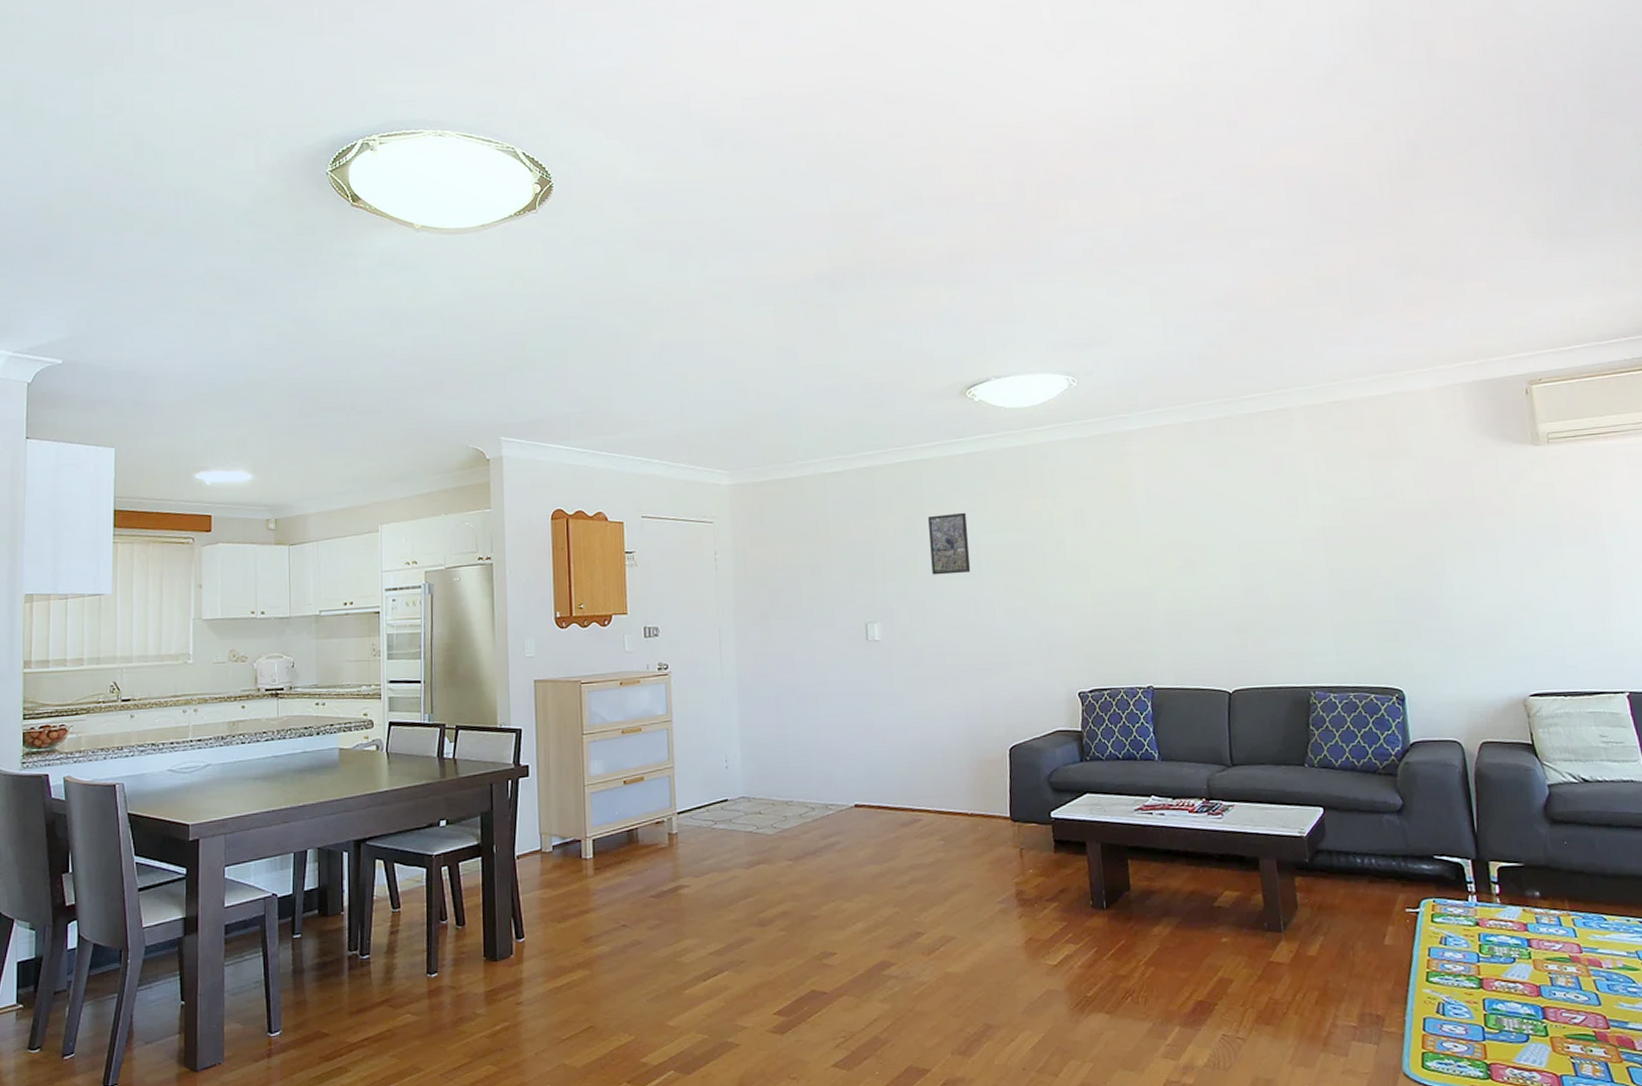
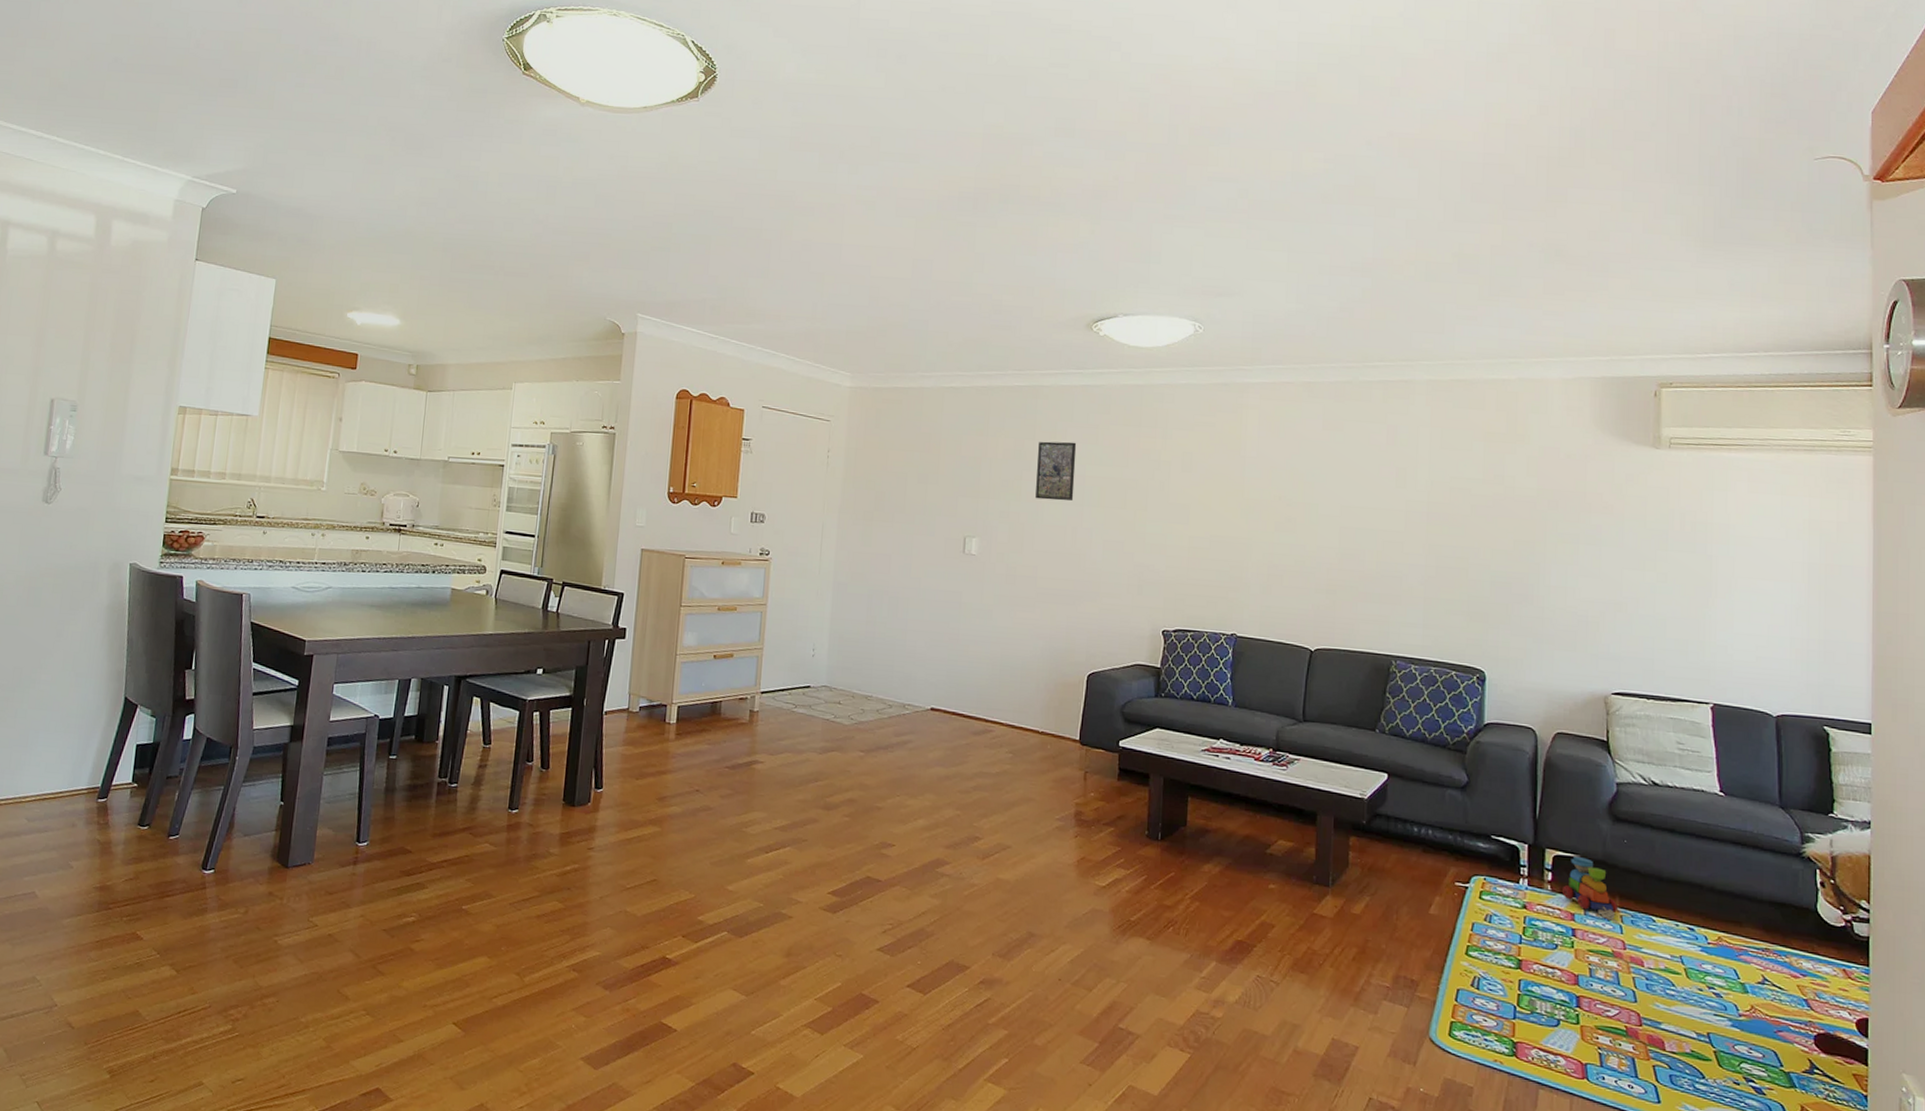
toy train: none [1511,864,1573,928] -> present [1562,856,1620,924]

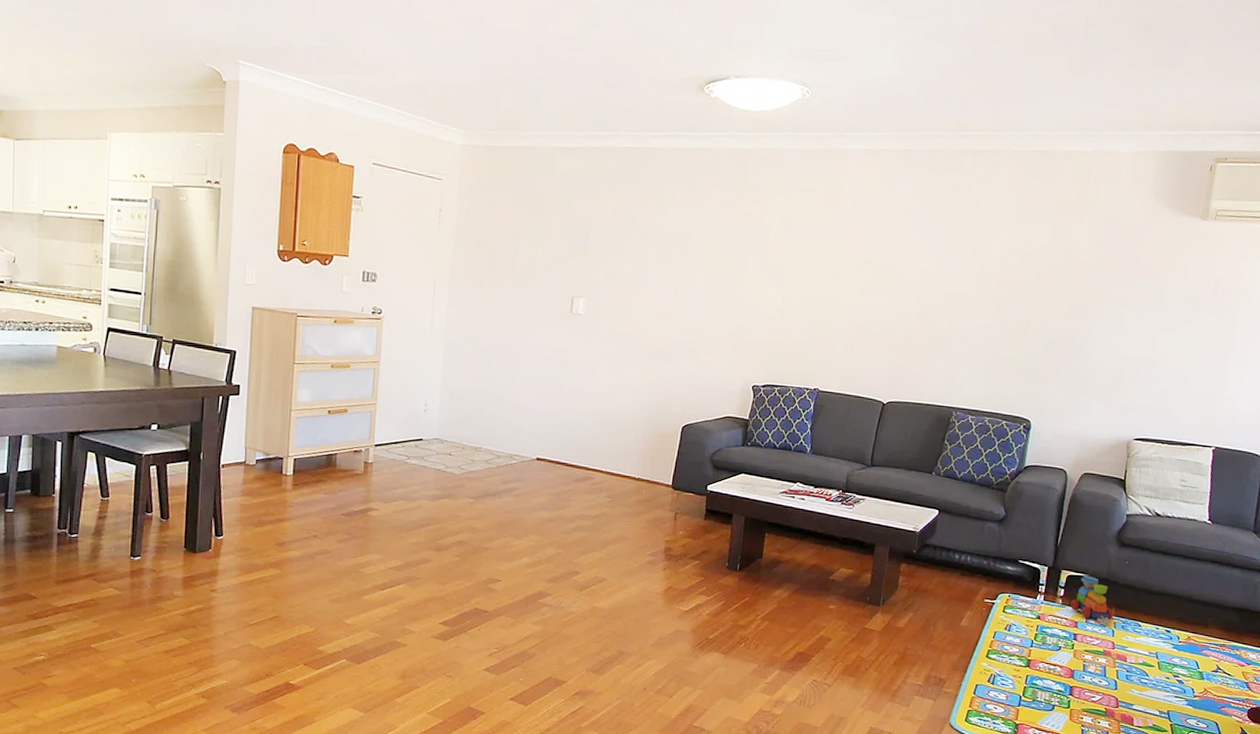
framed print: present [1035,441,1077,501] -> none [641,204,683,263]

